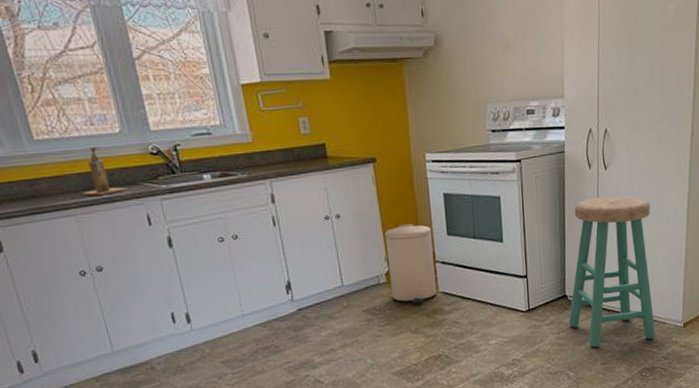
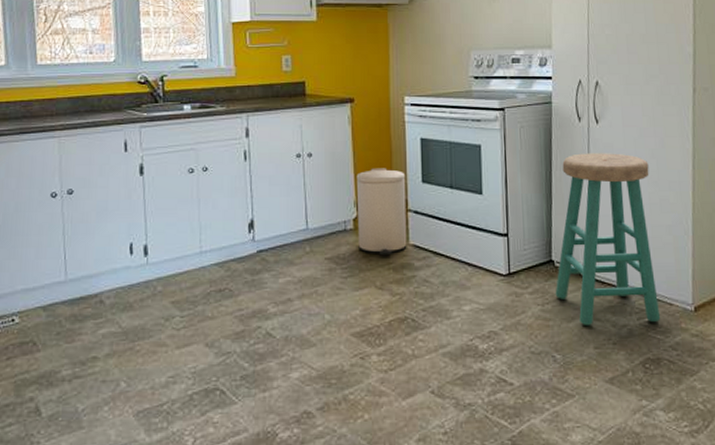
soap dispenser: present [81,147,127,196] -> none [68,74,111,119]

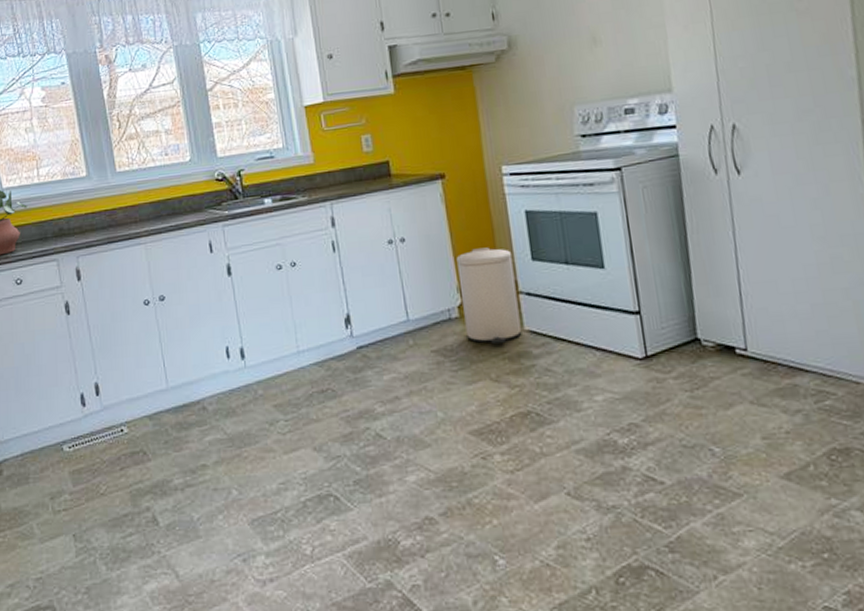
stool: present [555,153,661,326] -> none [699,207,846,414]

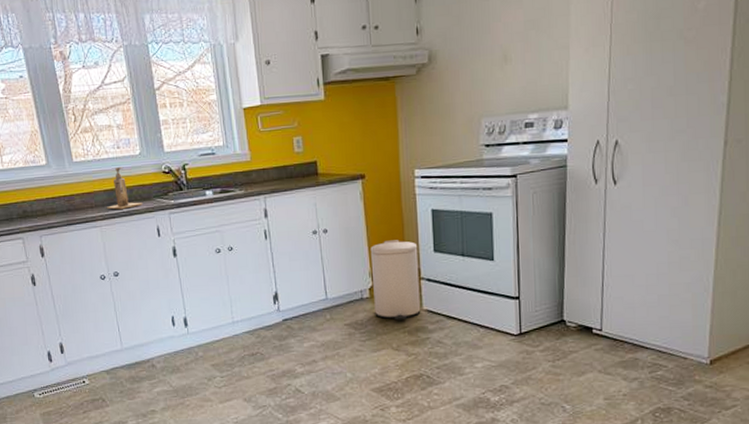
soap dispenser: none [151,175,193,224] -> present [106,167,143,210]

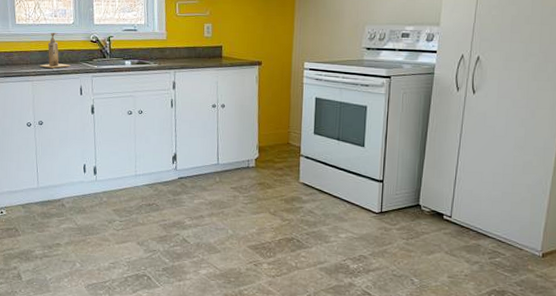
pedal bin: present [370,240,421,321] -> none [258,119,301,190]

